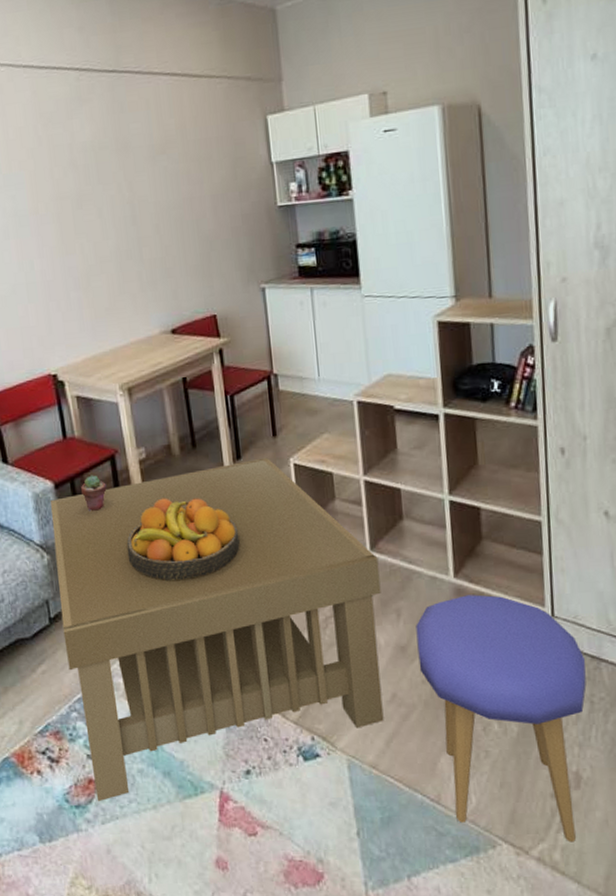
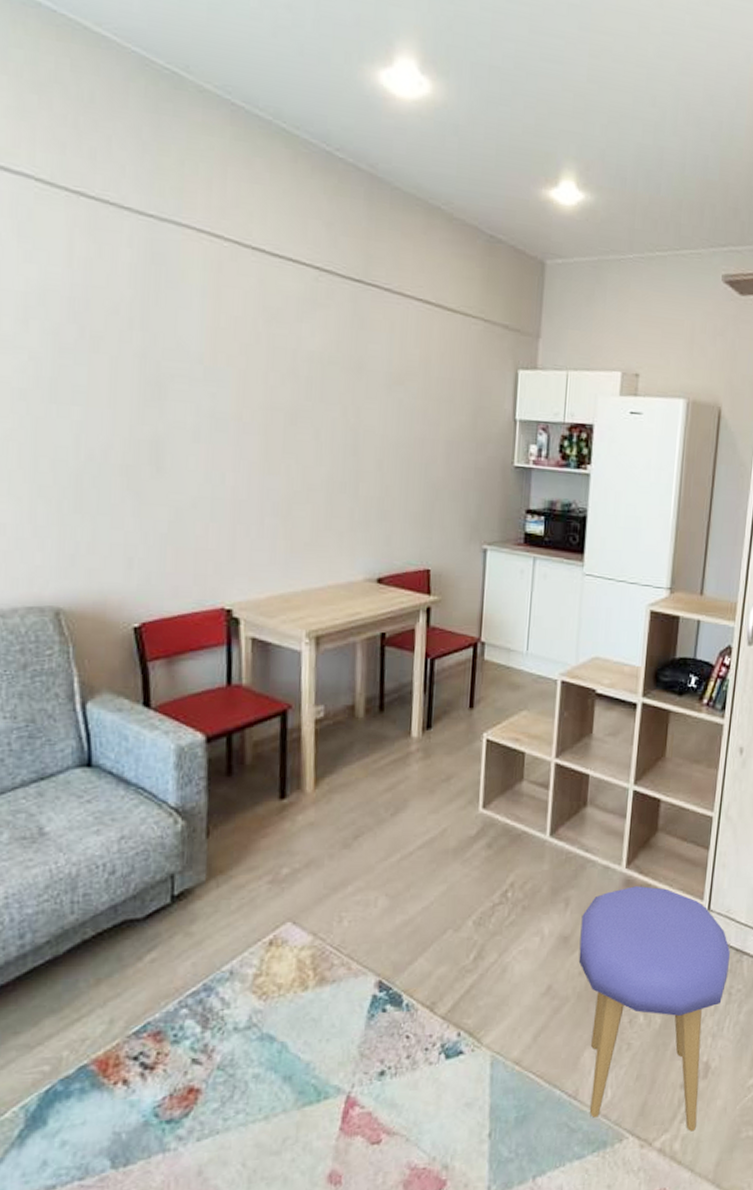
coffee table: present [50,457,384,802] -> none [186,730,556,1115]
potted succulent: present [81,475,107,511] -> none [239,731,271,772]
fruit bowl: present [126,498,240,581] -> none [283,764,416,859]

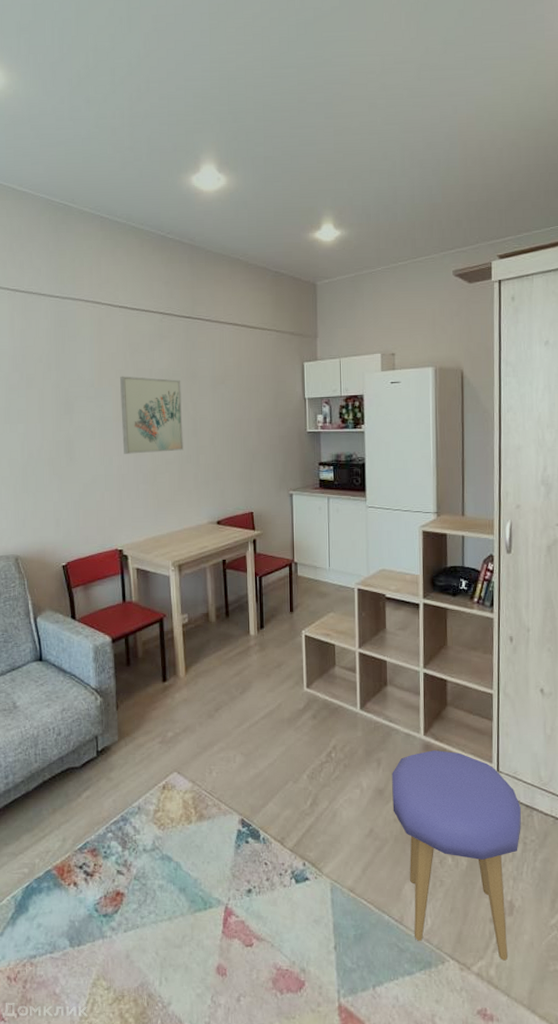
wall art: none [243,353,340,474] -> present [120,376,183,454]

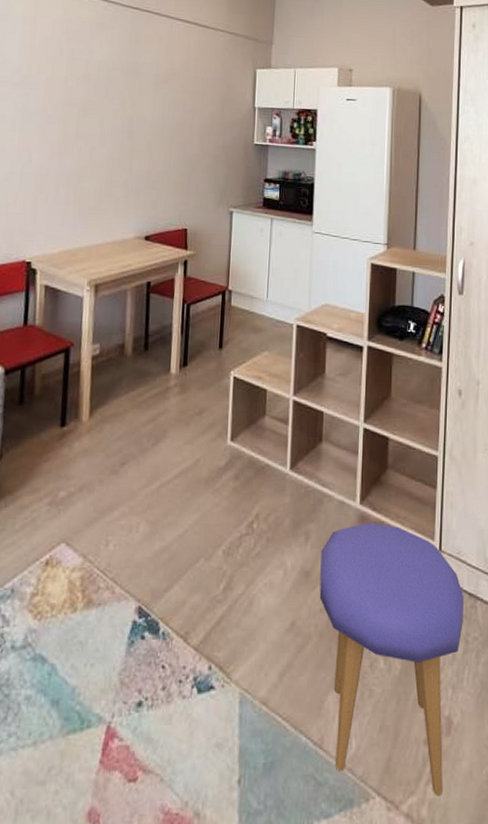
wall art: present [120,376,183,454] -> none [46,63,121,153]

